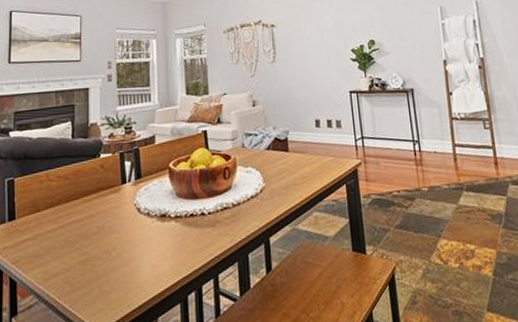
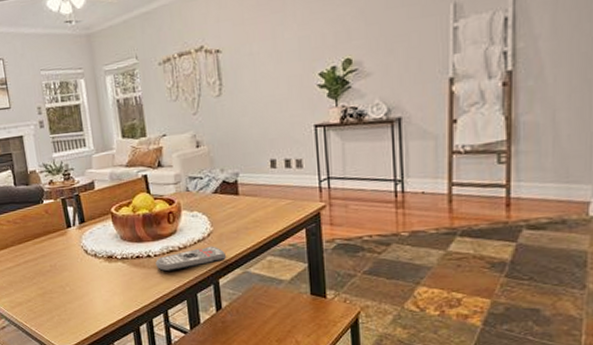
remote control: none [209,202,278,231] -> present [155,246,227,272]

